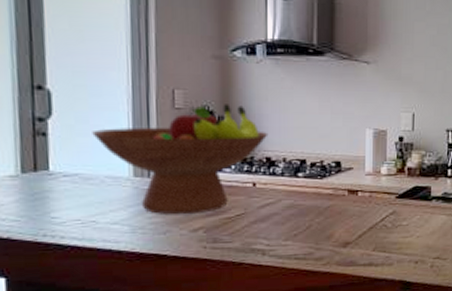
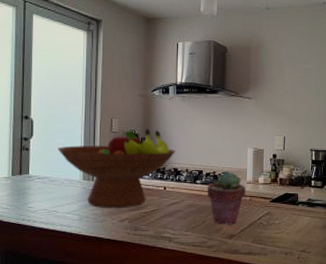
potted succulent: none [312,160,365,230] -> present [207,172,246,225]

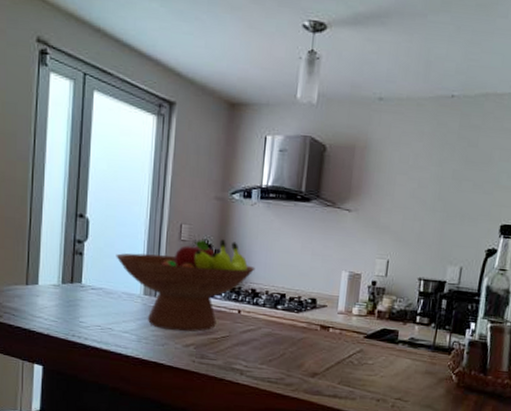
potted succulent: present [207,172,246,225] -> none [289,297,337,361]

